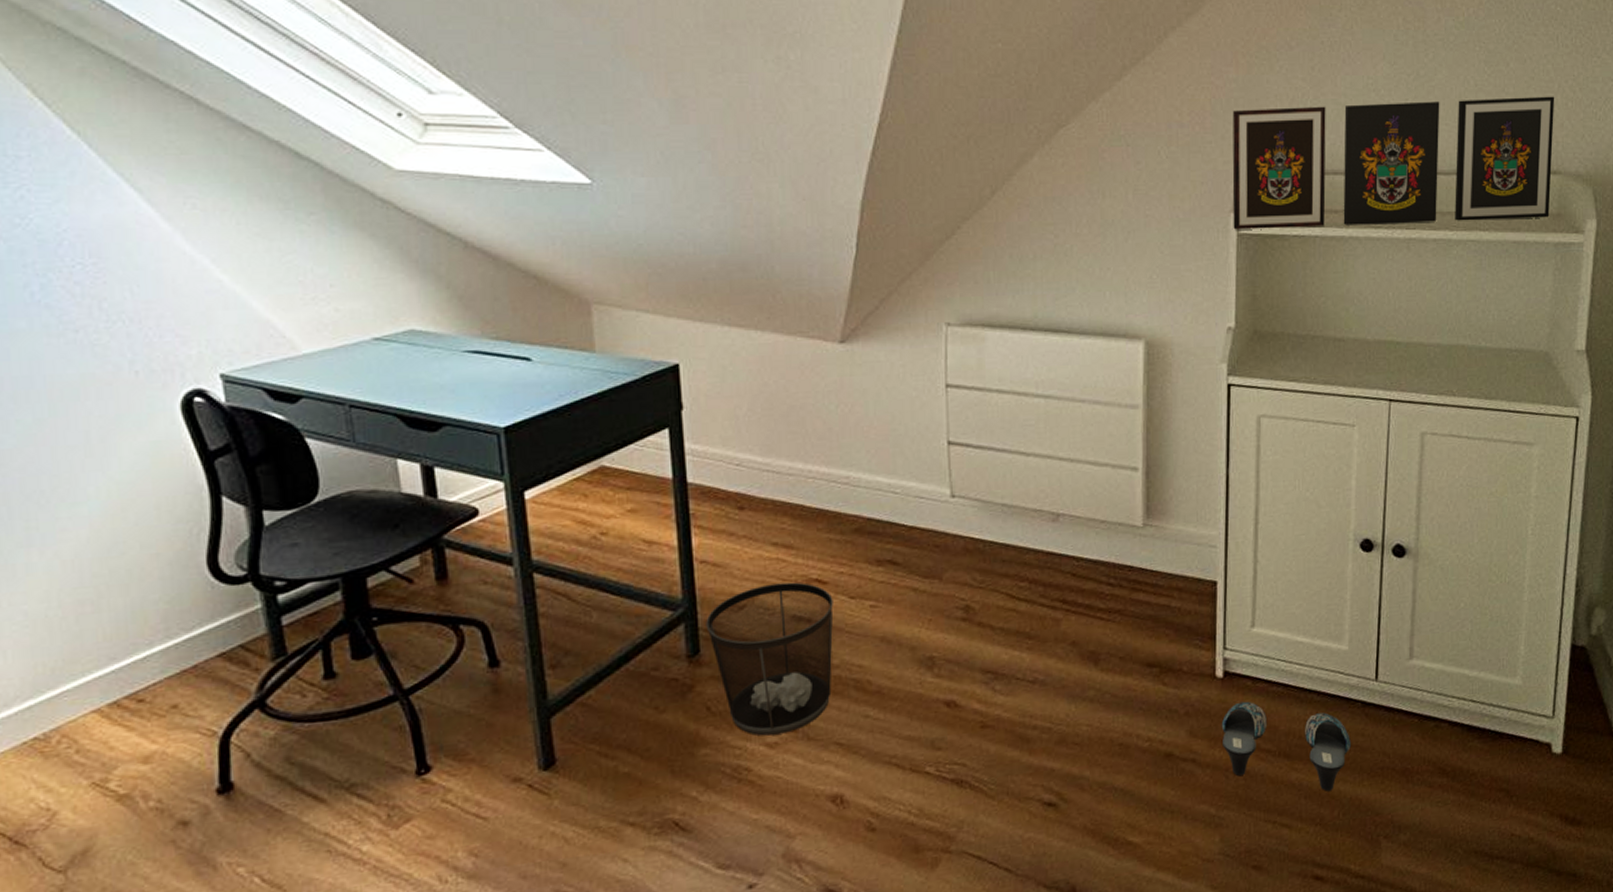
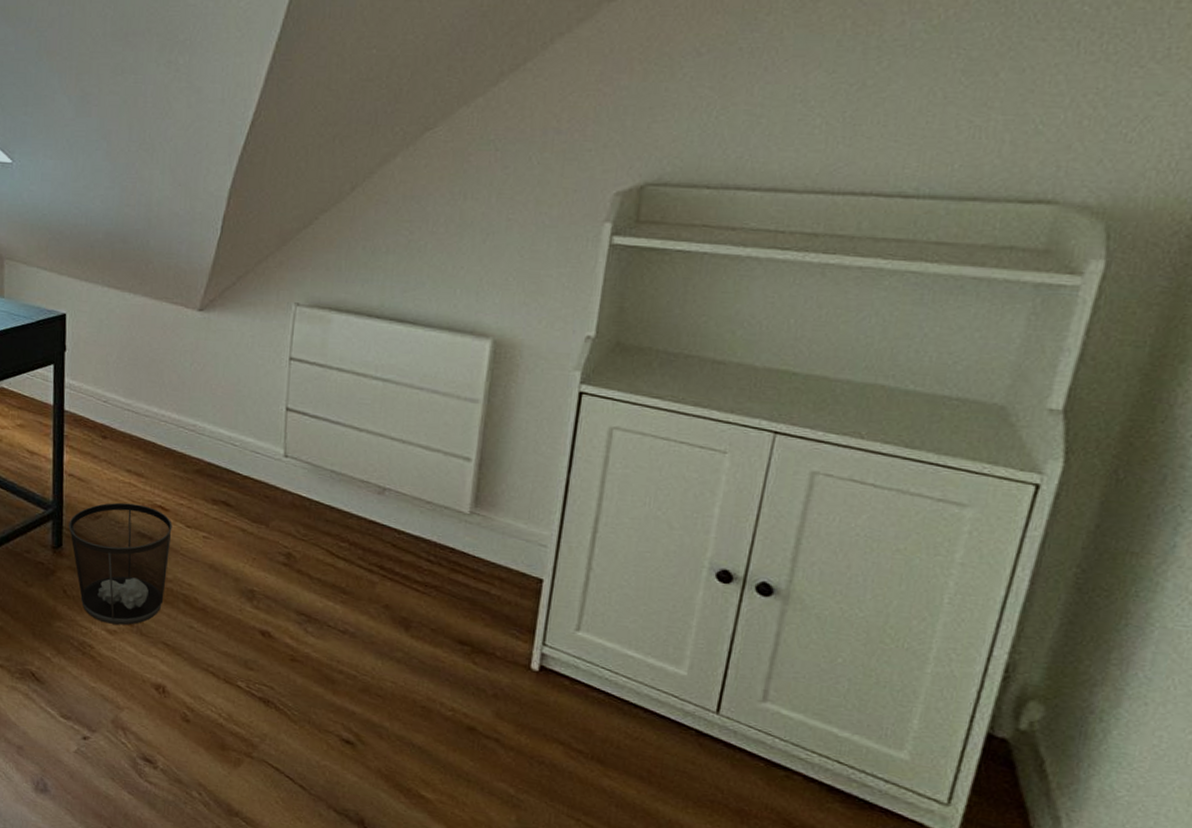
slippers: present [1221,701,1351,791] -> none [530,698,678,807]
picture frame: present [1232,96,1555,230] -> none [605,112,1063,254]

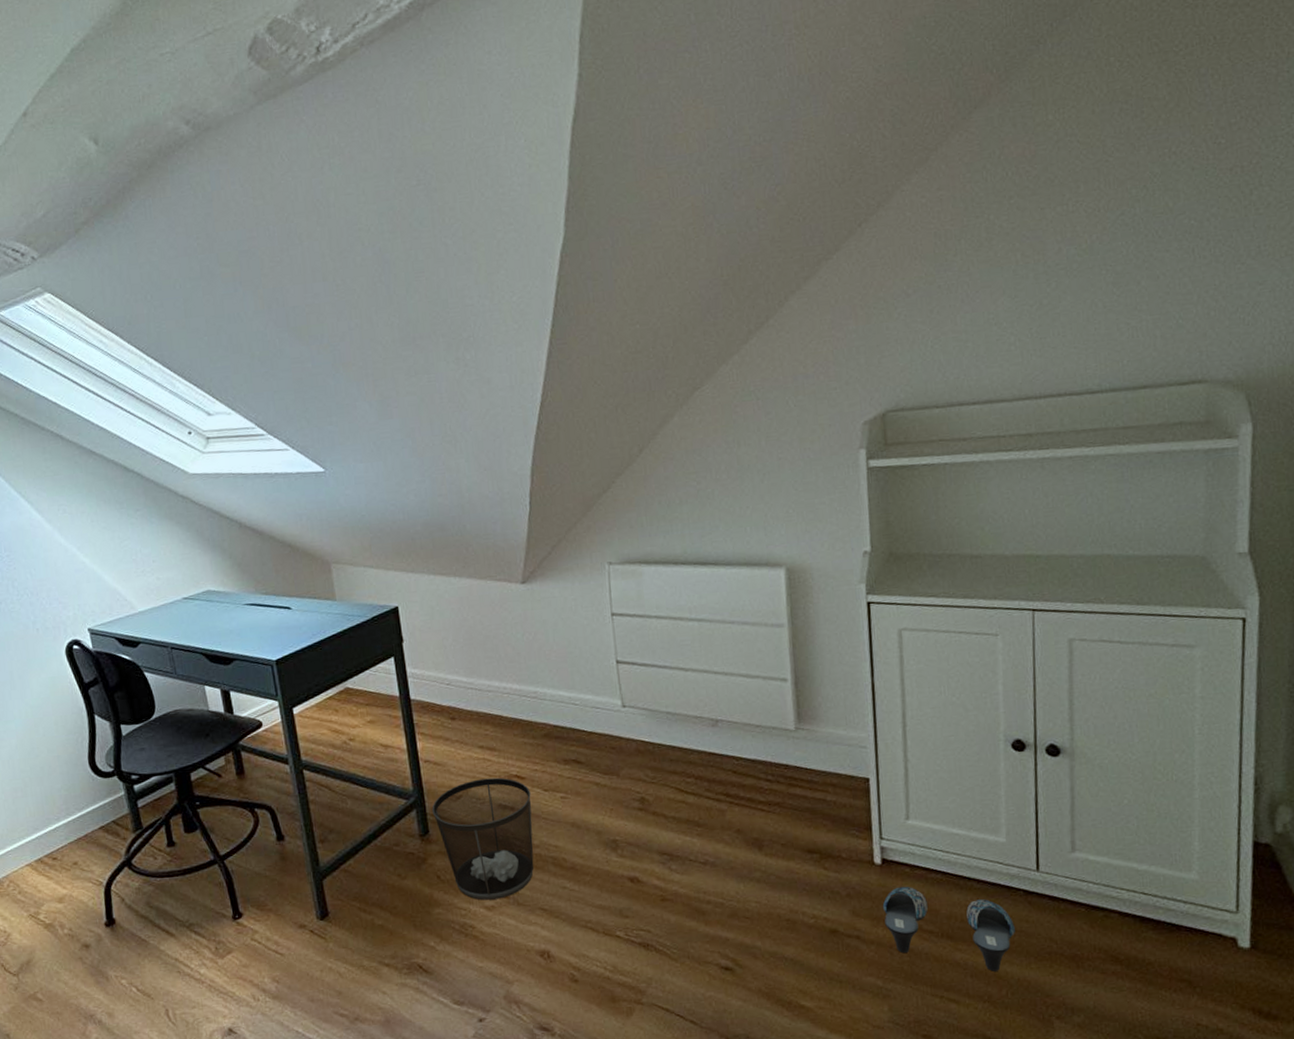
slippers: none [530,698,678,807] -> present [882,886,1015,971]

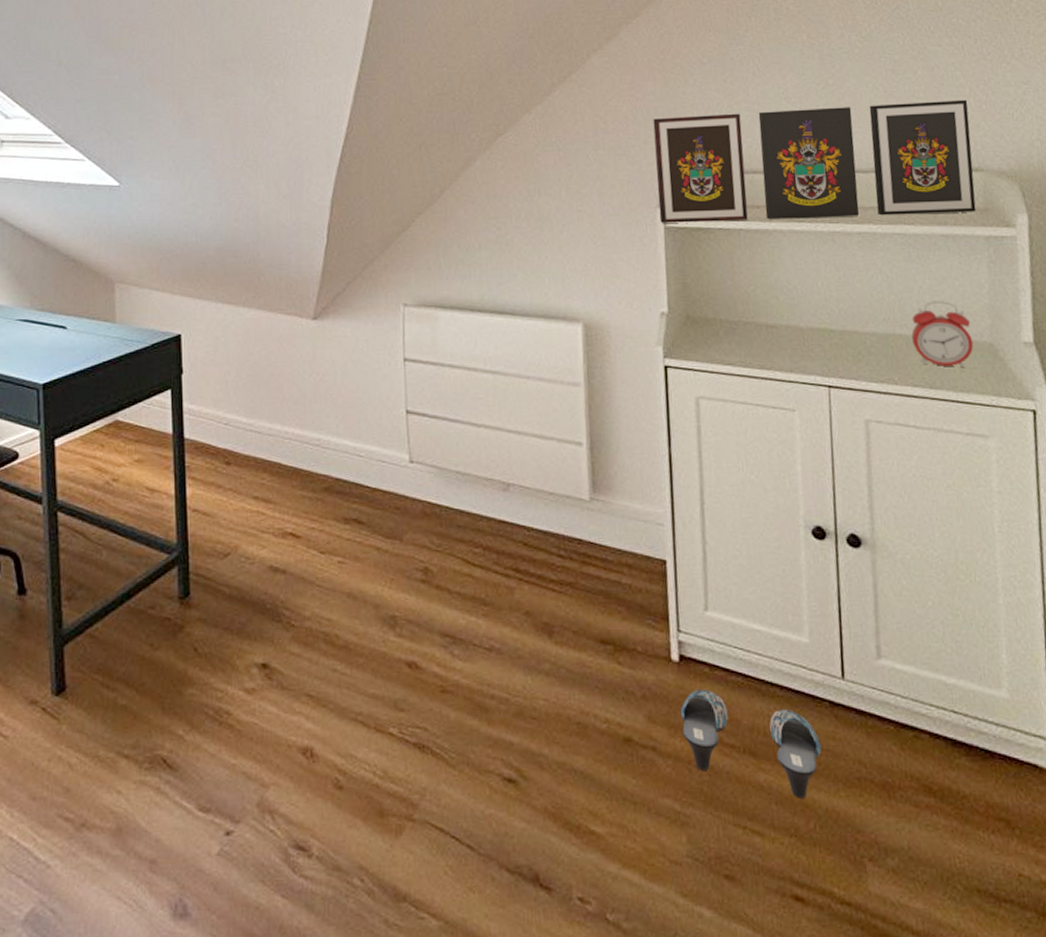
waste bin: present [432,777,534,901] -> none [196,534,306,681]
picture frame: none [855,307,1197,464] -> present [653,99,976,223]
alarm clock: none [1120,518,1185,583] -> present [911,301,974,368]

